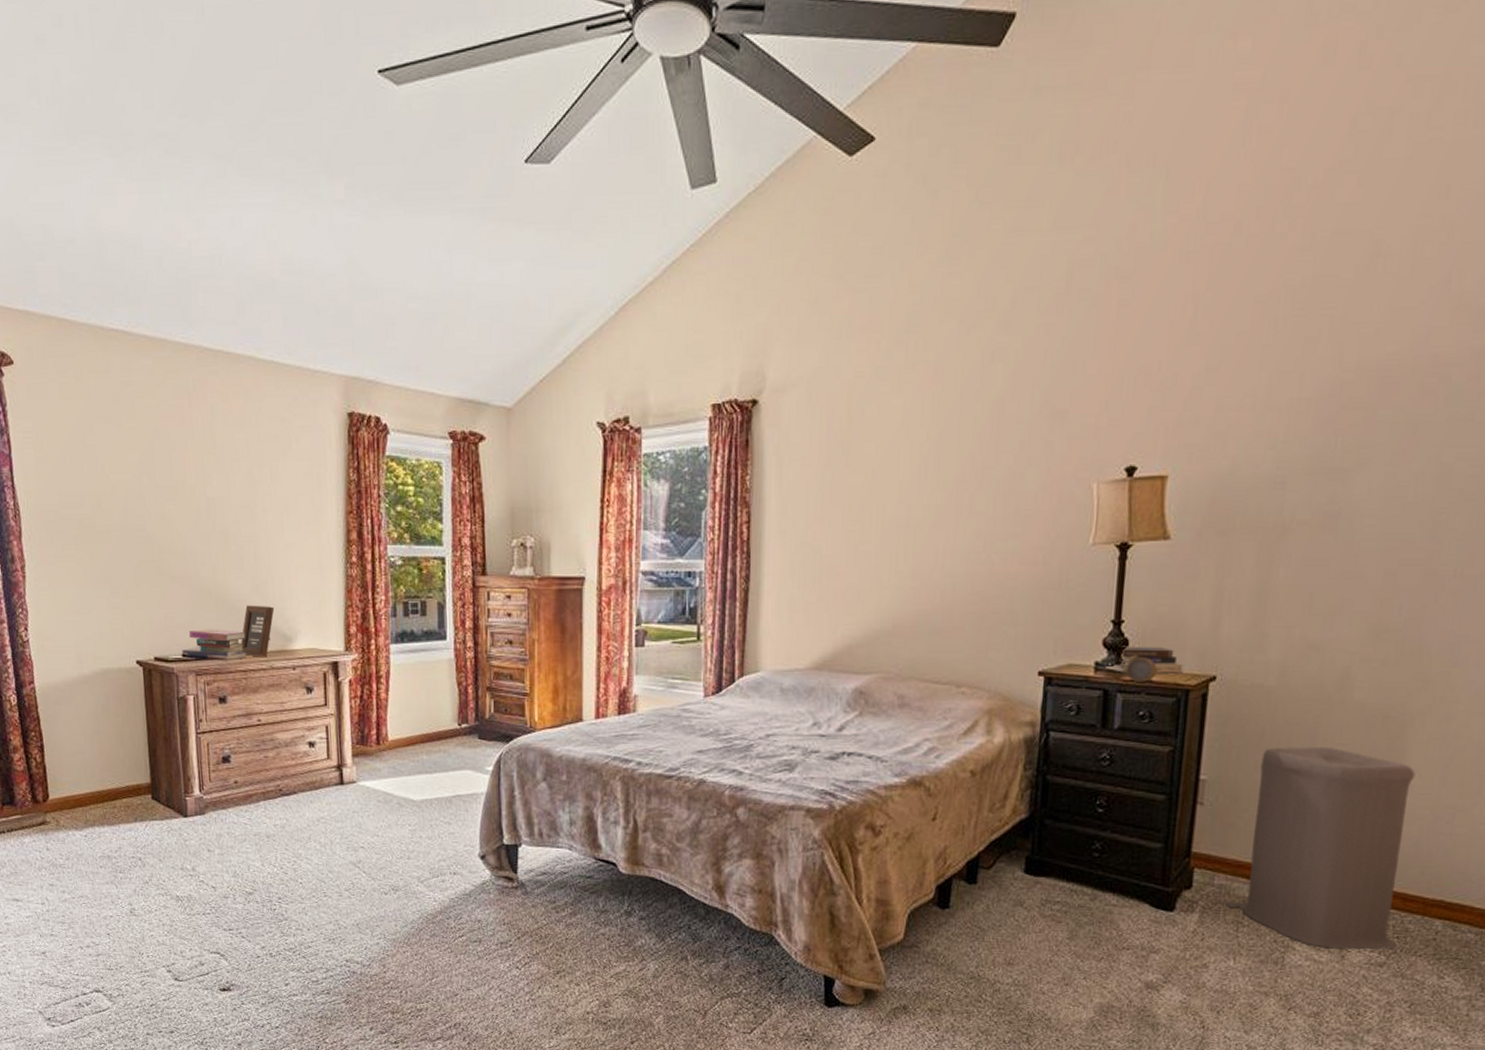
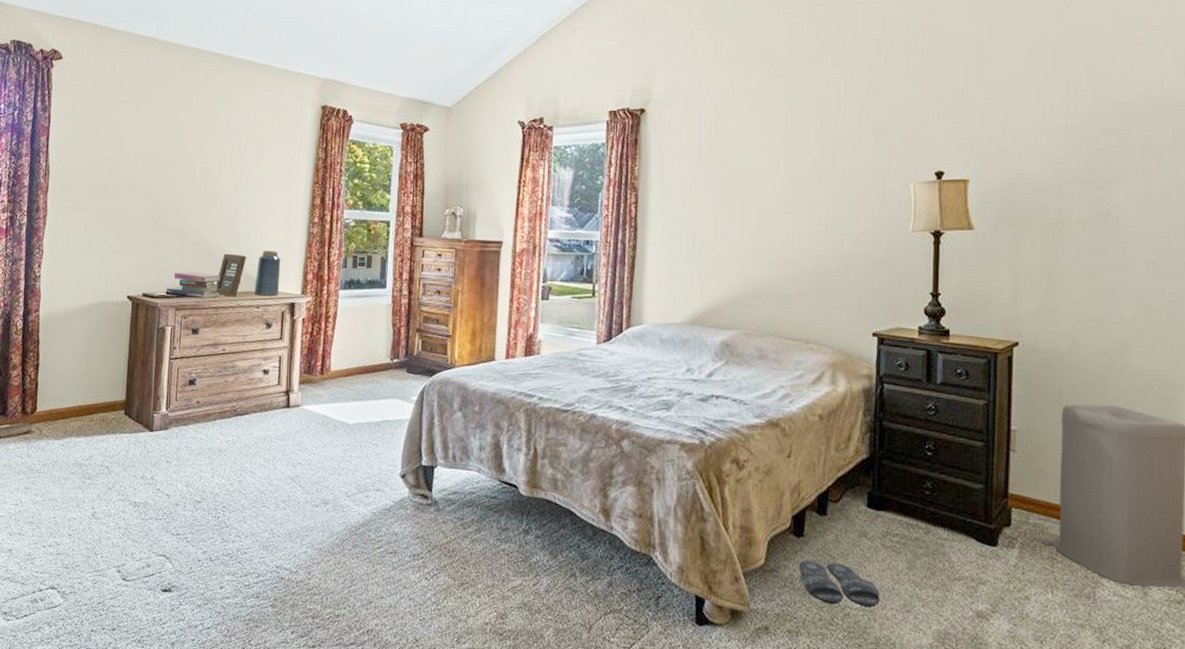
vase: none [286,599,318,655] -> present [253,250,281,297]
slippers: none [943,934,1036,981] -> present [799,560,880,607]
books: present [1106,646,1184,673] -> none [928,314,991,339]
alarm clock: present [1120,655,1160,682] -> none [939,322,972,345]

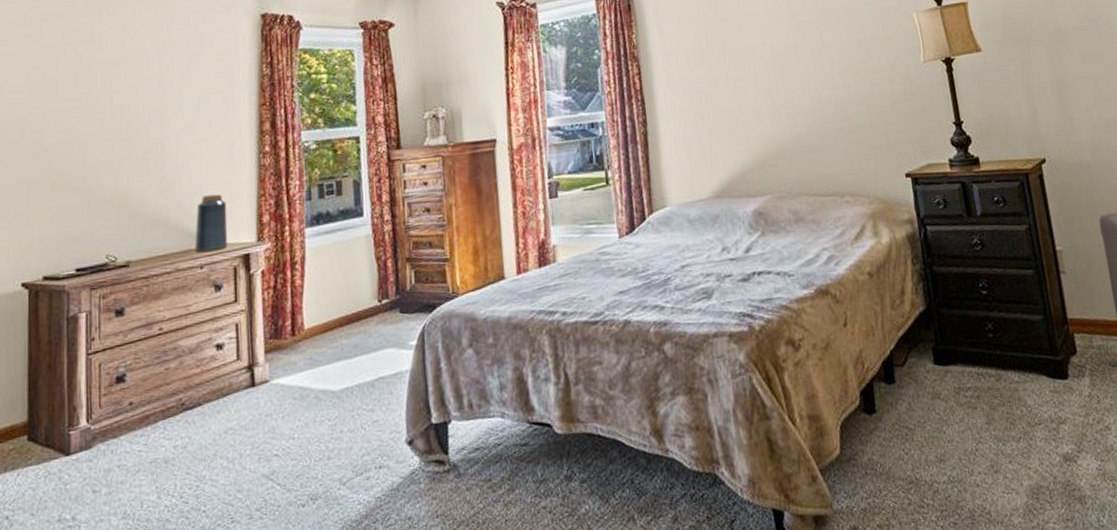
books: present [166,271,221,299] -> none [76,235,149,272]
picture frame: present [215,253,247,297] -> none [143,206,182,261]
slippers: present [799,560,880,607] -> none [877,434,966,483]

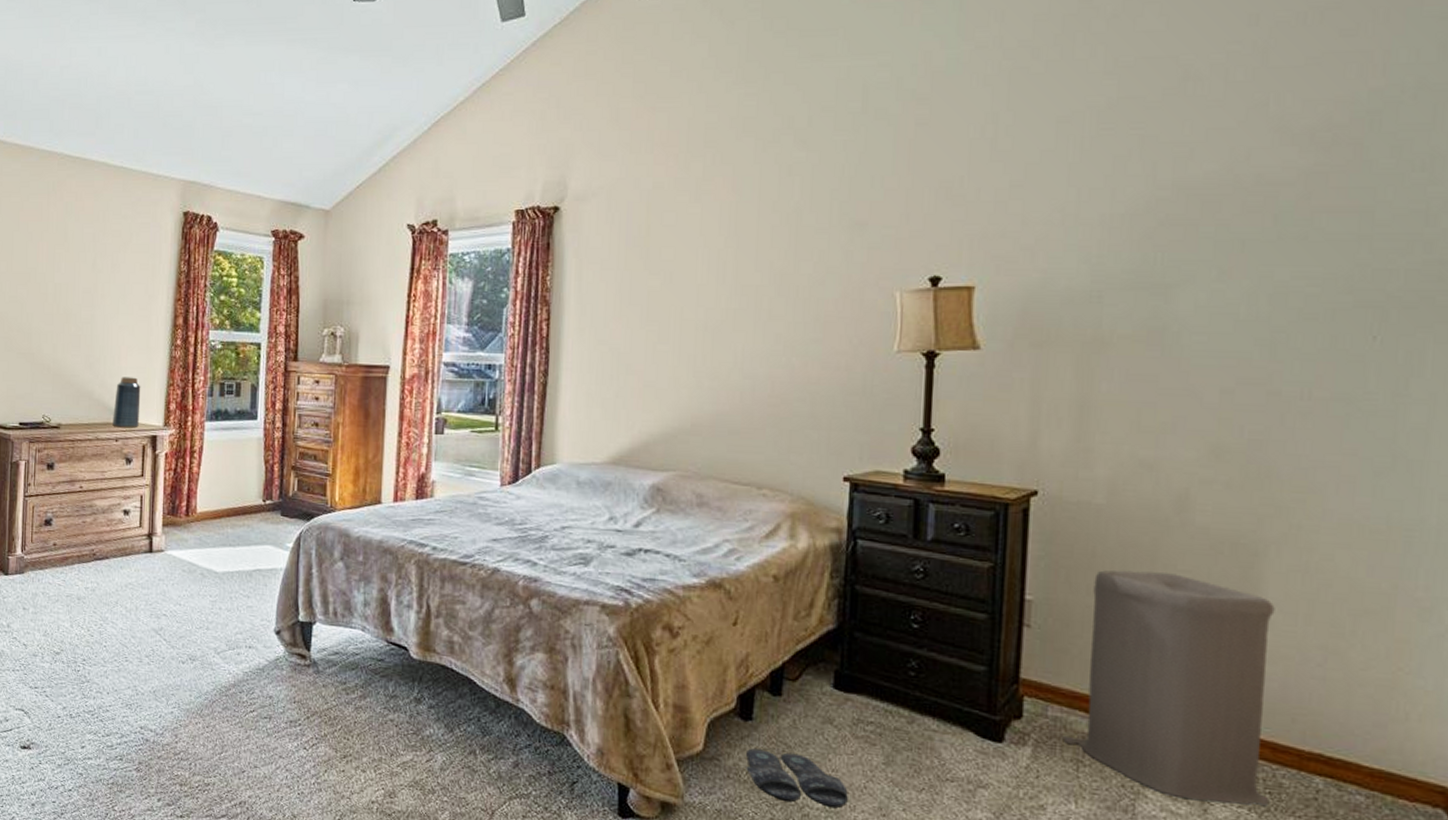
slippers: none [877,434,966,483] -> present [746,748,848,808]

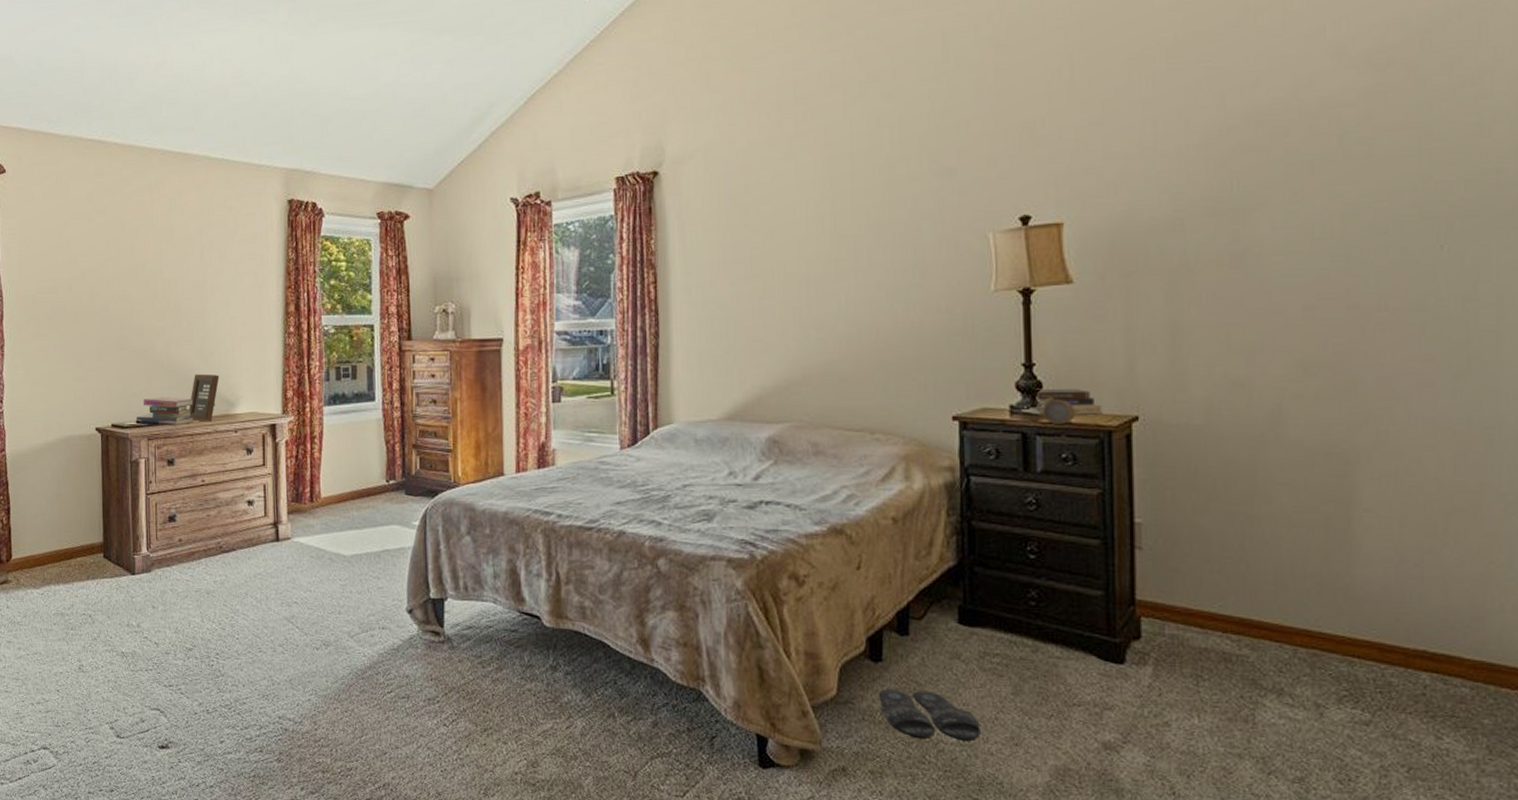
books: none [19,400,77,431] -> present [136,396,194,426]
picture frame: none [71,380,104,429] -> present [188,374,220,422]
vase: present [111,377,141,429] -> none [229,367,258,419]
books: none [916,455,1001,486] -> present [1021,388,1103,415]
alarm clock: none [931,464,975,494] -> present [1036,397,1078,424]
laundry basket: present [1061,570,1275,806] -> none [1179,487,1379,706]

